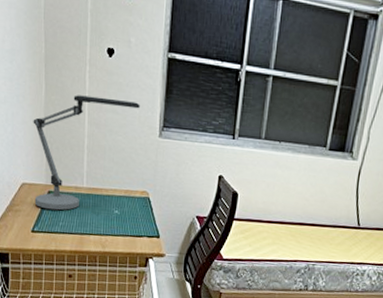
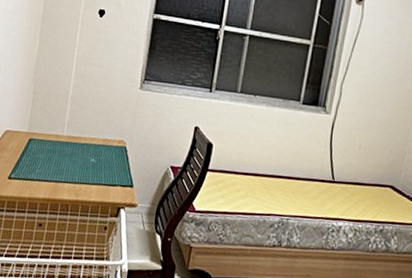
desk lamp: present [33,95,140,211] -> none [15,50,124,158]

